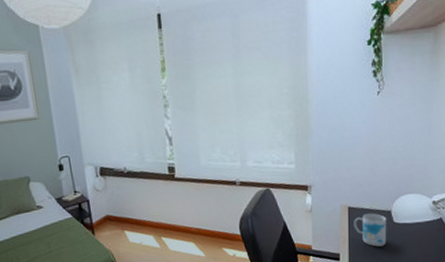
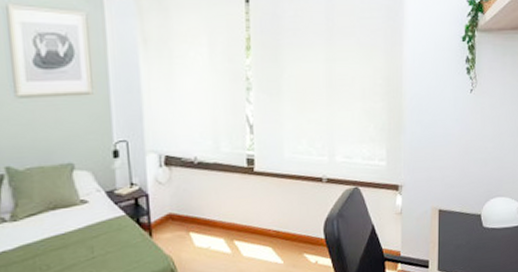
mug: present [353,213,387,247] -> none [444,216,477,253]

